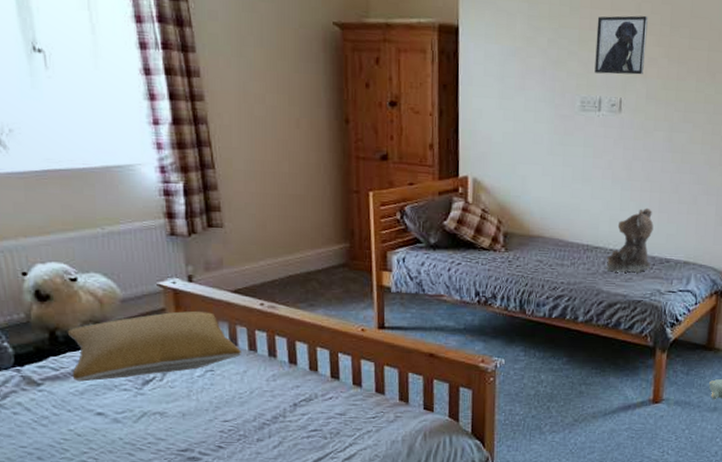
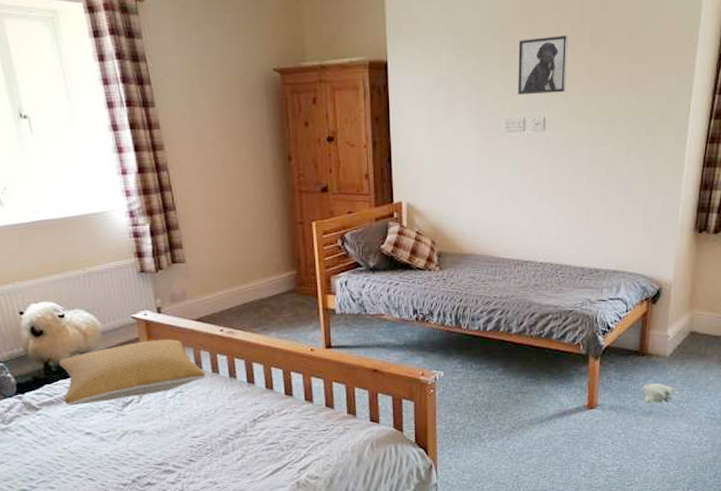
teddy bear: present [605,207,654,273] -> none [536,220,582,284]

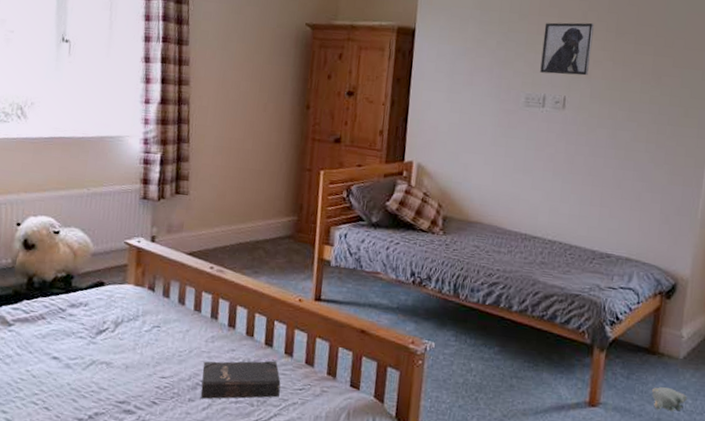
pillow: present [58,340,207,406] -> none [39,268,188,327]
hardback book: none [230,408,306,451] -> present [201,360,281,399]

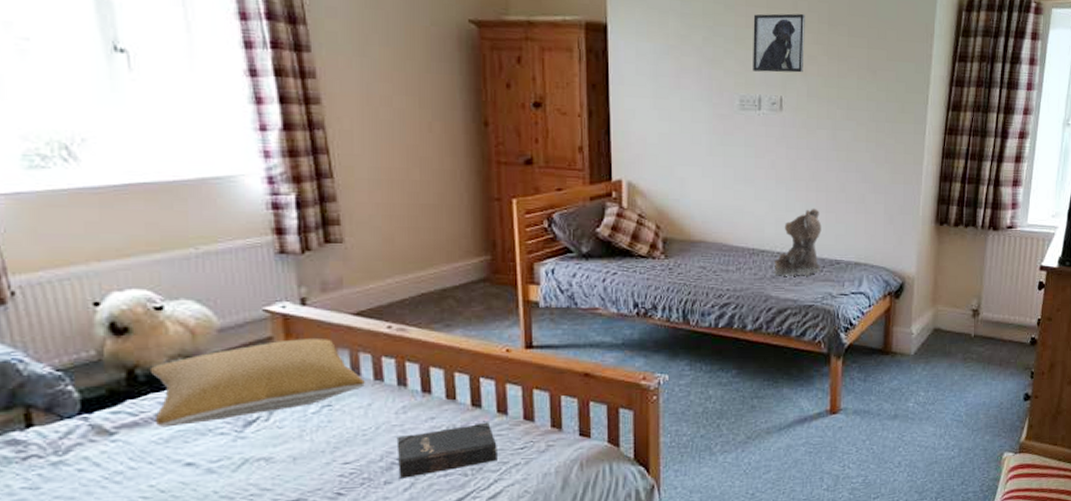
pillow: none [39,268,188,327] -> present [149,339,366,428]
teddy bear: none [543,201,595,266] -> present [773,208,822,276]
plush toy: present [652,387,688,412] -> none [888,384,921,407]

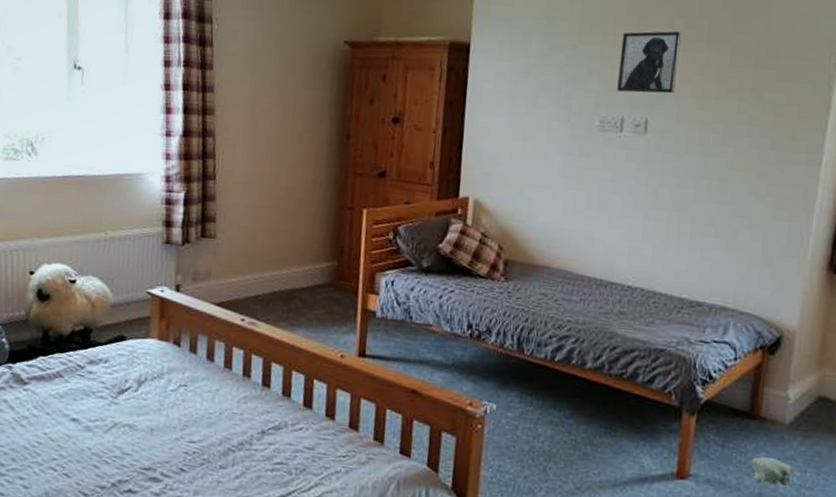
pillow: present [149,339,366,428] -> none [55,320,217,385]
hardback book: present [396,422,497,479] -> none [233,423,322,467]
teddy bear: present [773,208,822,276] -> none [621,241,683,317]
plush toy: none [888,384,921,407] -> present [752,457,796,486]

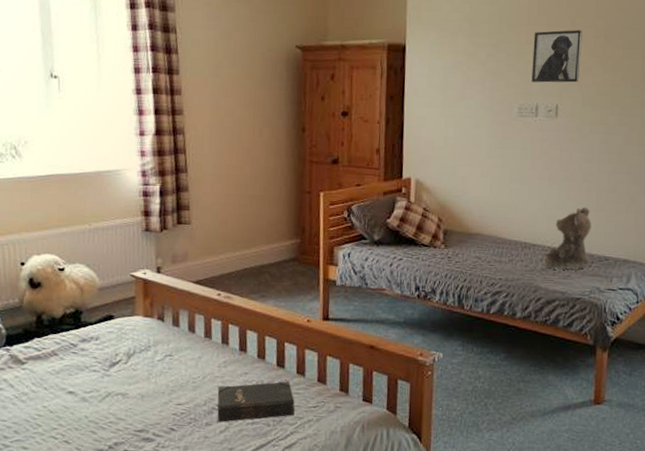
hardback book: none [233,423,322,467] -> present [217,381,295,422]
teddy bear: none [621,241,683,317] -> present [543,206,592,271]

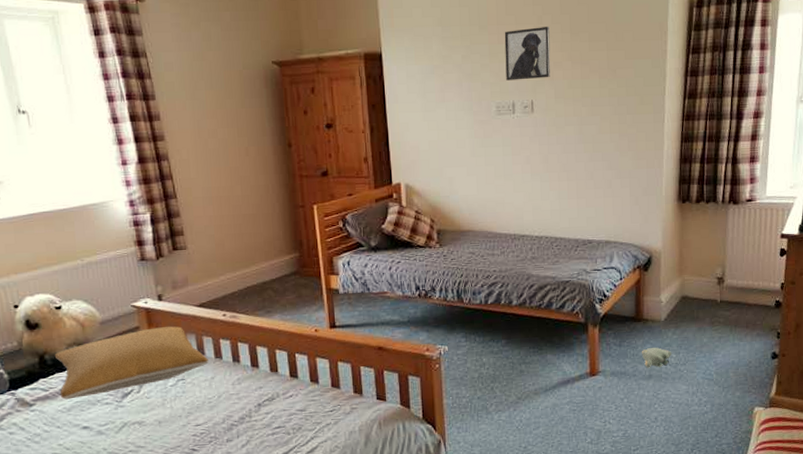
pillow: none [51,299,199,362] -> present [54,326,209,400]
hardback book: present [217,381,295,422] -> none [234,390,313,437]
teddy bear: present [543,206,592,271] -> none [533,195,574,257]

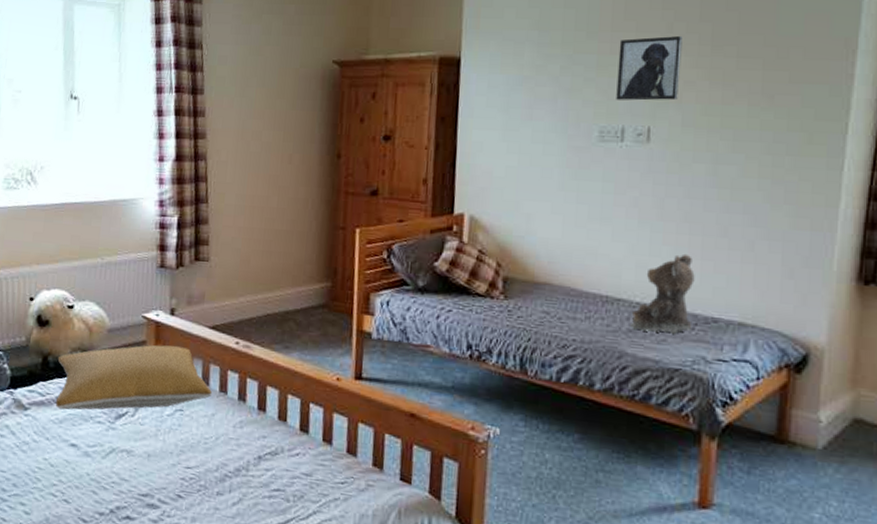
teddy bear: none [533,195,574,257] -> present [630,253,695,334]
plush toy: present [642,347,672,368] -> none [782,485,832,517]

